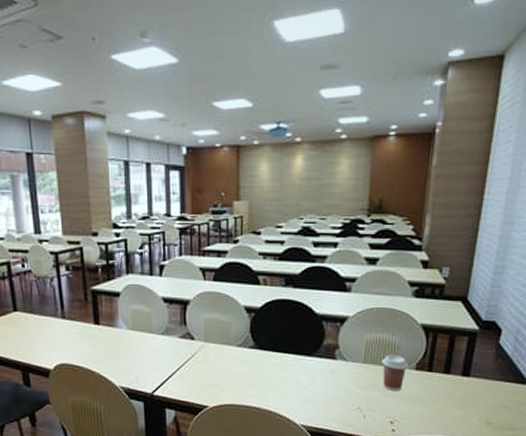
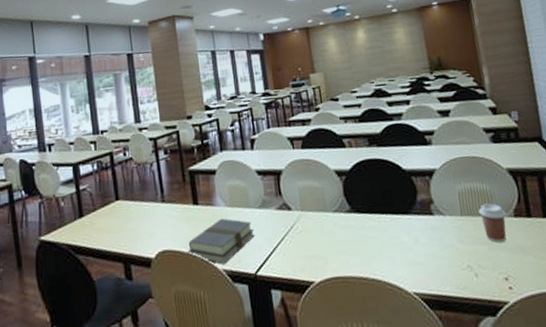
book: none [86,340,155,382] -> present [187,218,255,264]

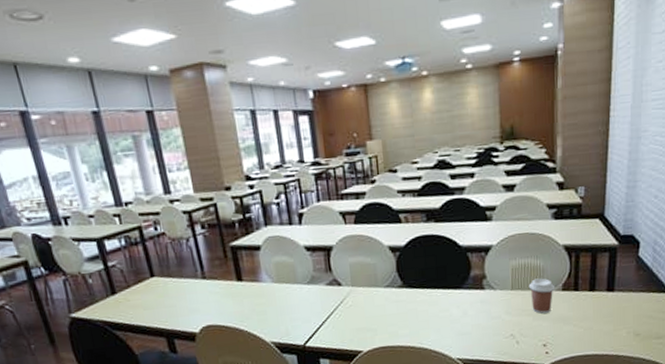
book: present [187,218,255,264] -> none [233,294,304,337]

